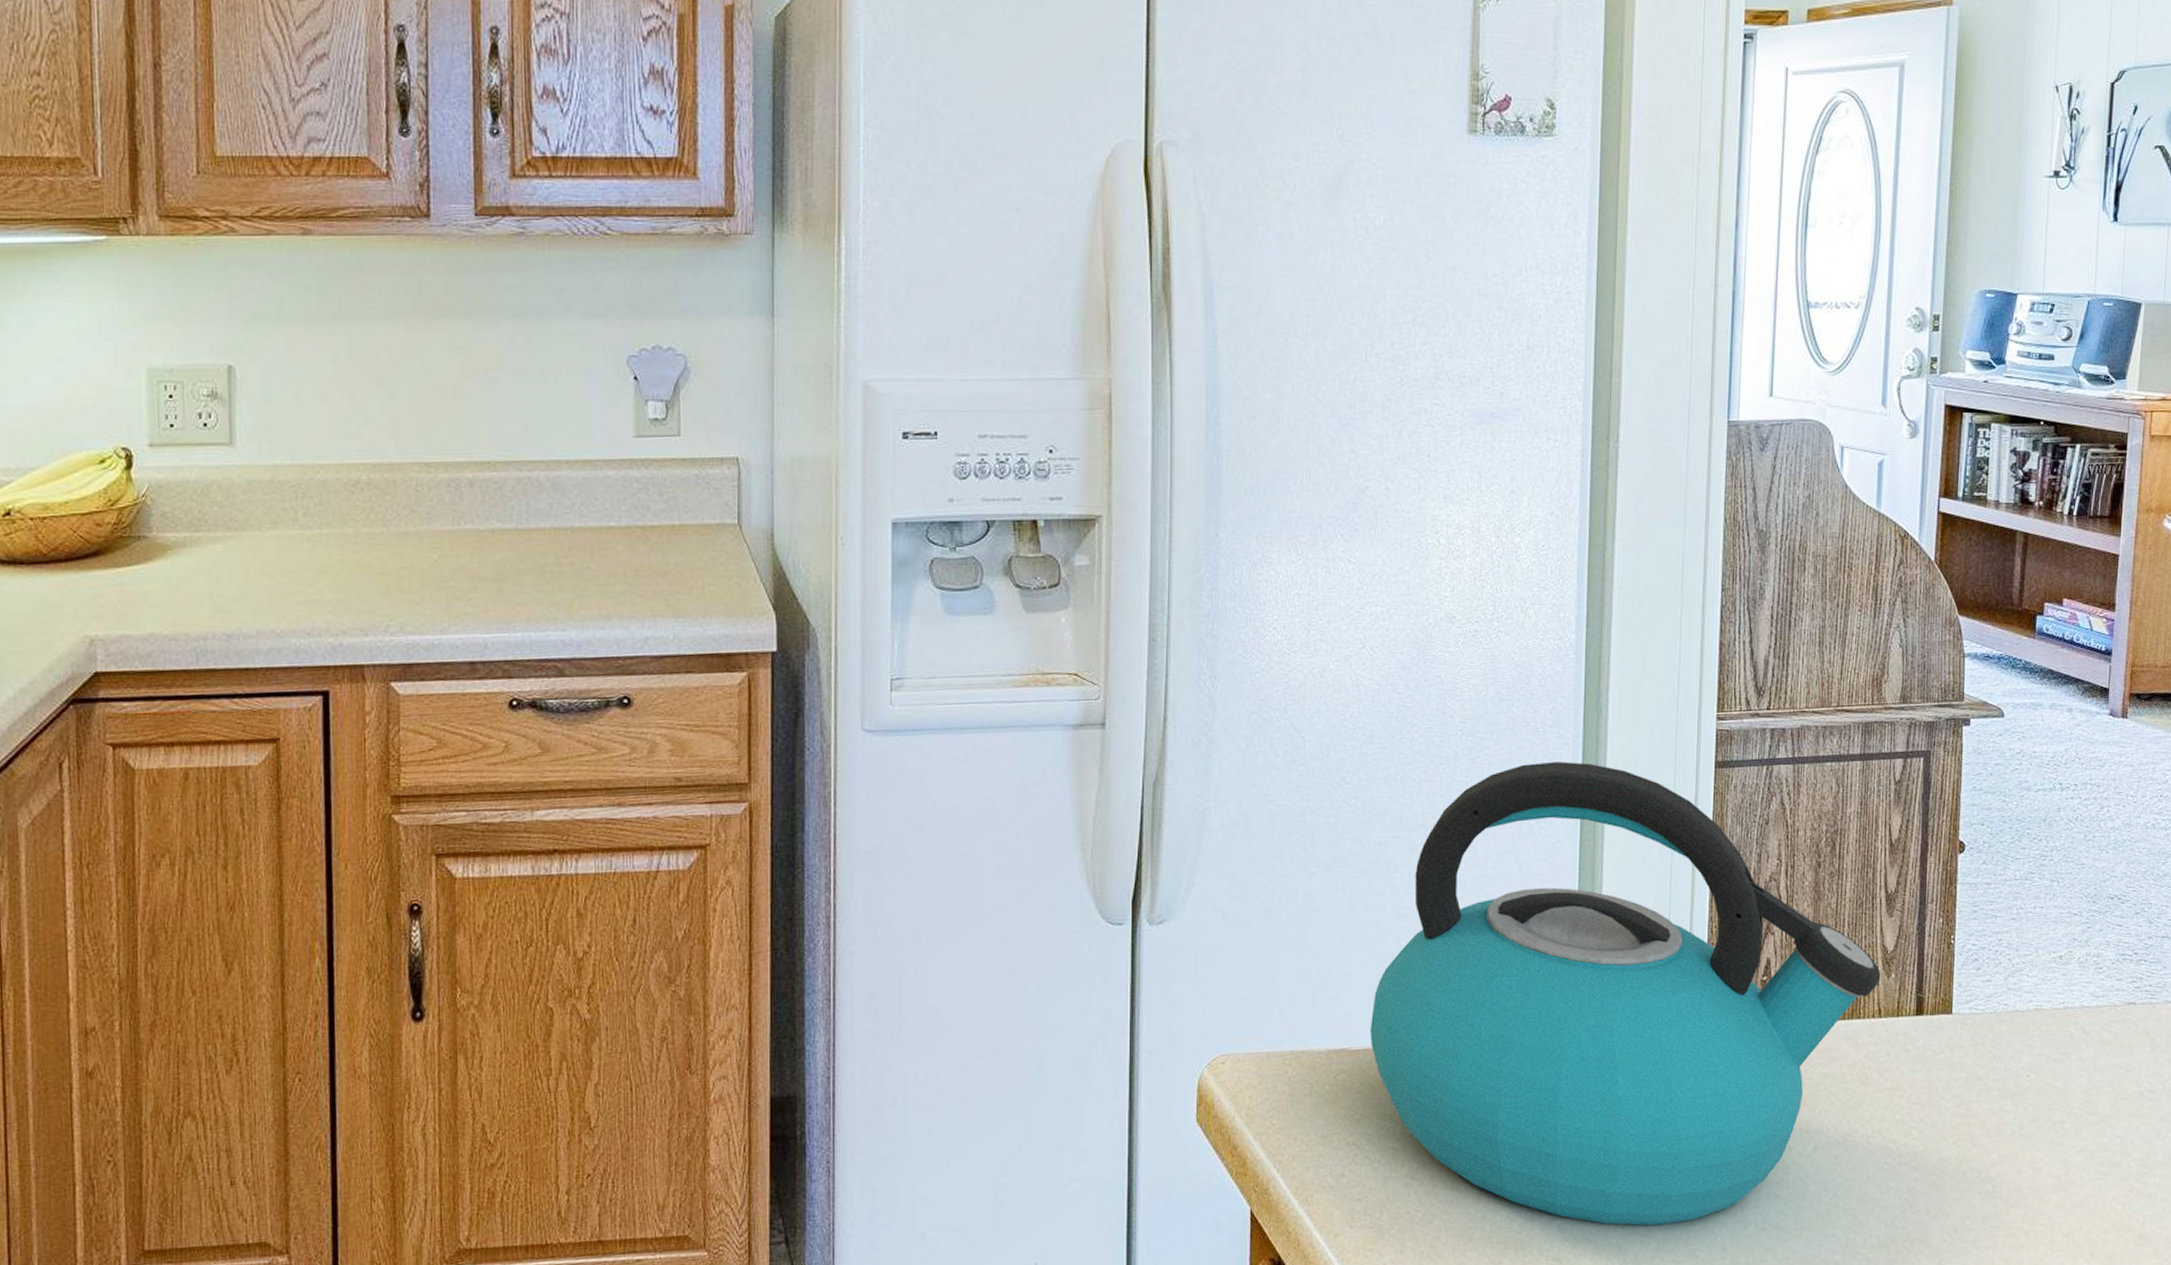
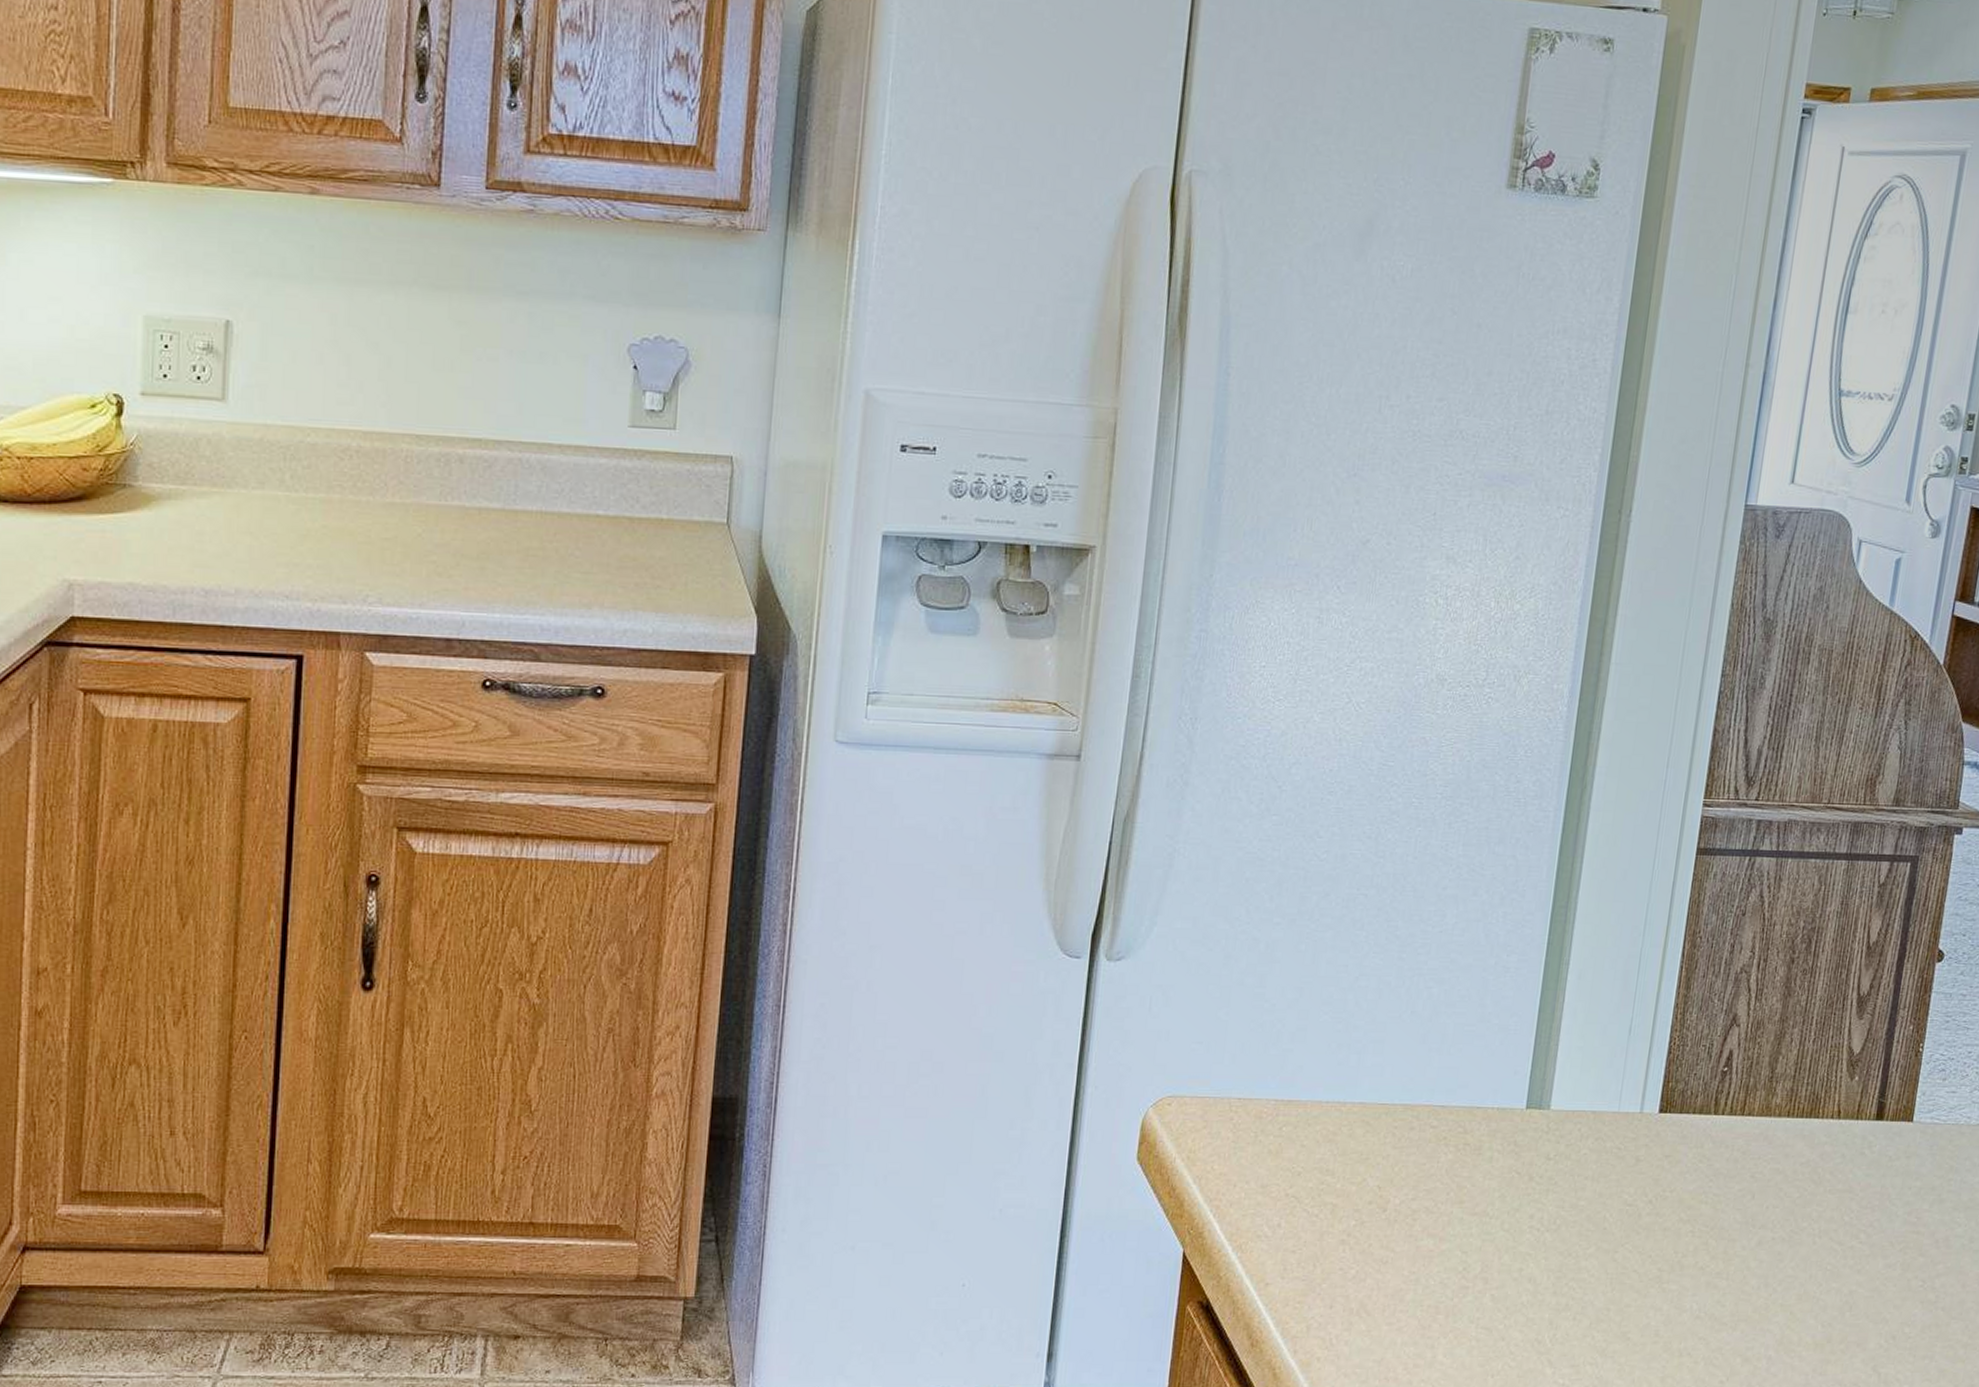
kettle: present [1369,761,1881,1226] -> none [1319,833,1845,1304]

